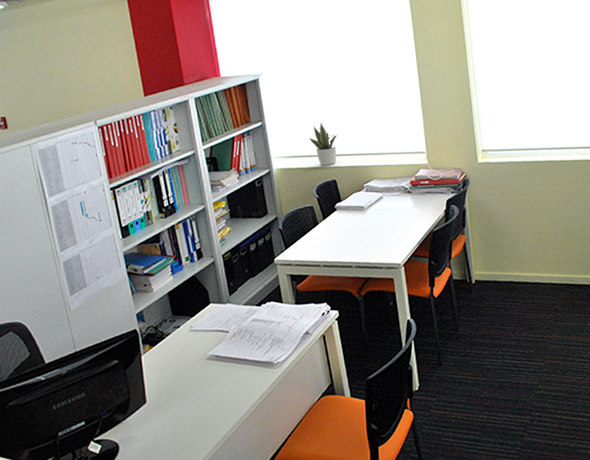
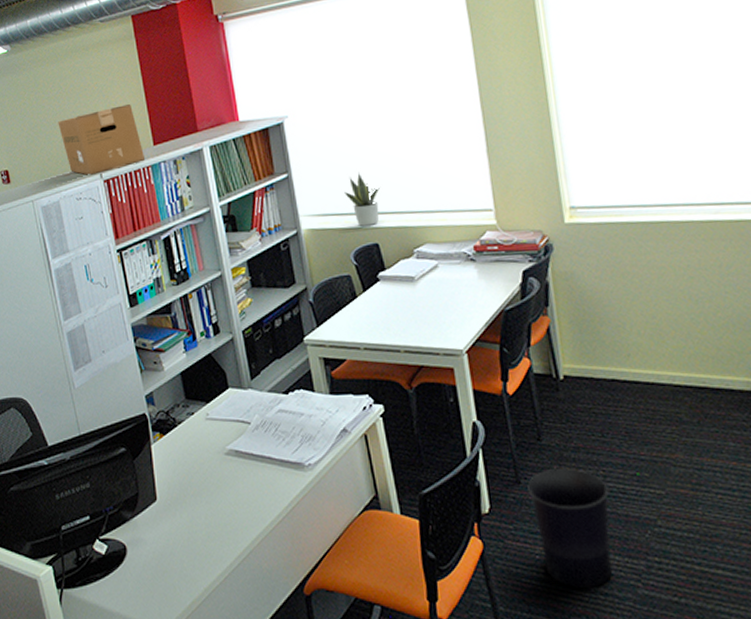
box: none [54,60,137,123] -> present [58,104,146,176]
waste bin: none [447,351,507,441] -> present [527,469,613,587]

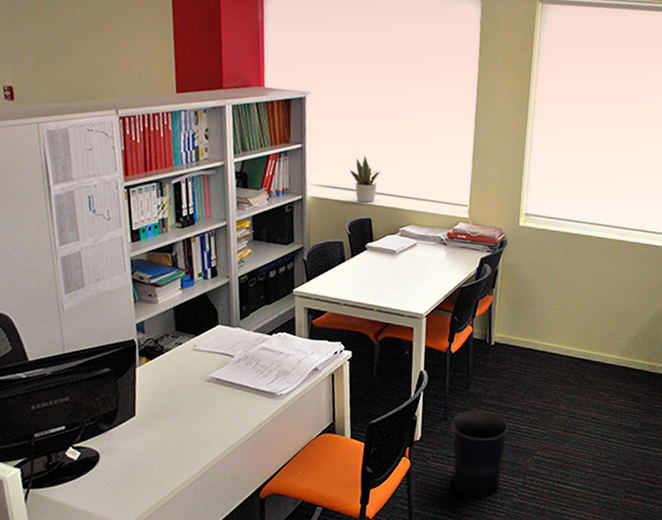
box: present [58,104,146,176] -> none [75,46,166,110]

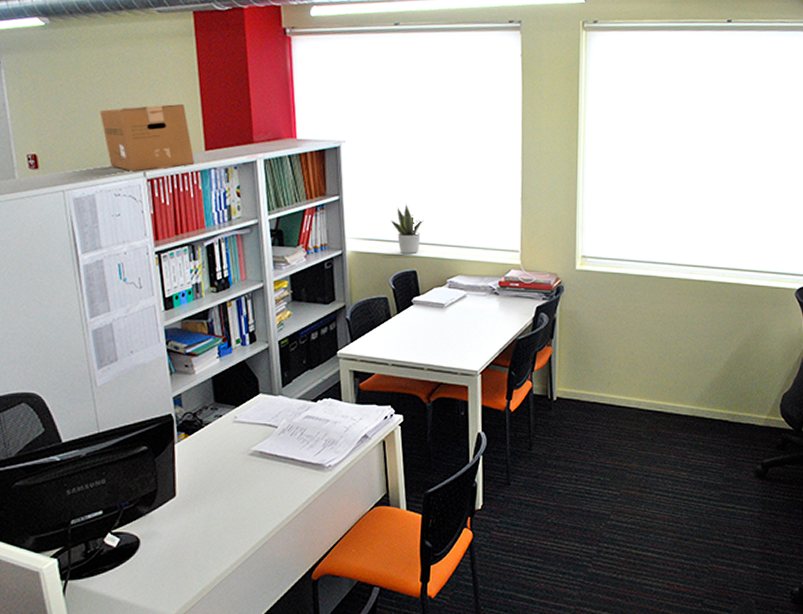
box: none [75,46,166,110] -> present [100,104,195,173]
waste bin: present [452,411,509,496] -> none [515,474,578,568]

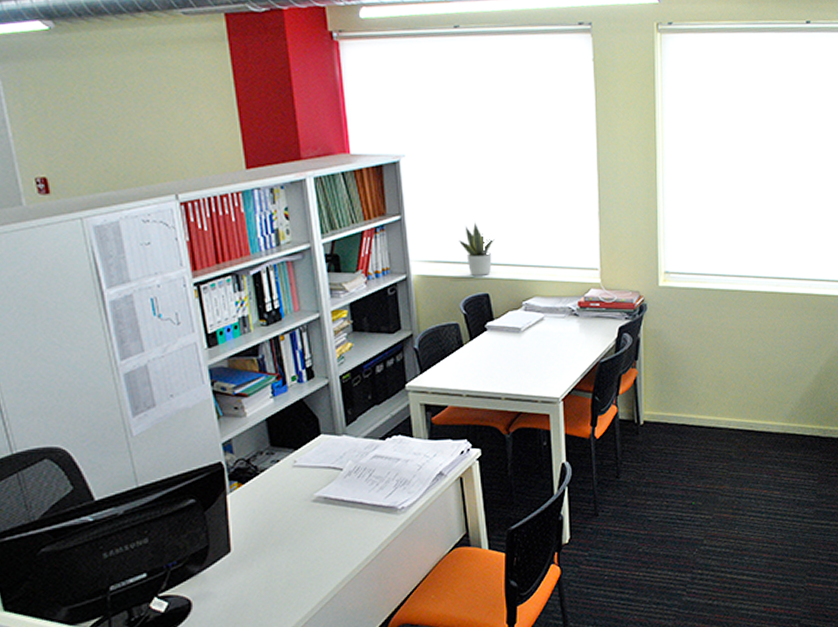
box: present [100,104,195,173] -> none [120,118,235,196]

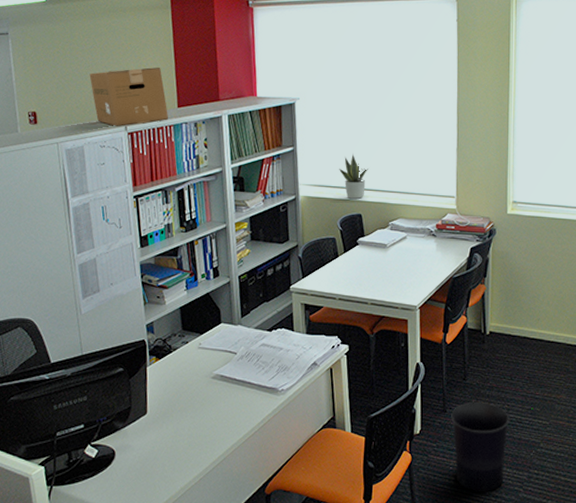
box: none [120,118,235,196] -> present [89,67,169,127]
waste bin: none [604,501,669,600] -> present [451,402,510,491]

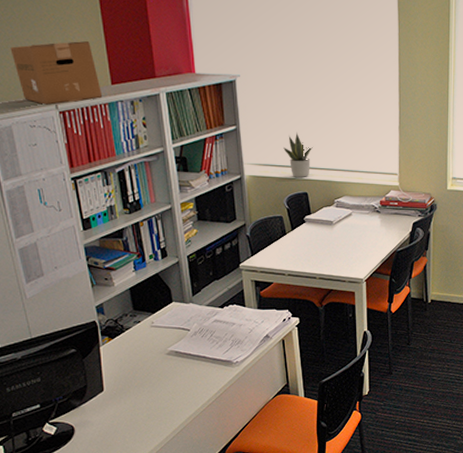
waste bin: present [451,402,510,491] -> none [397,364,449,441]

